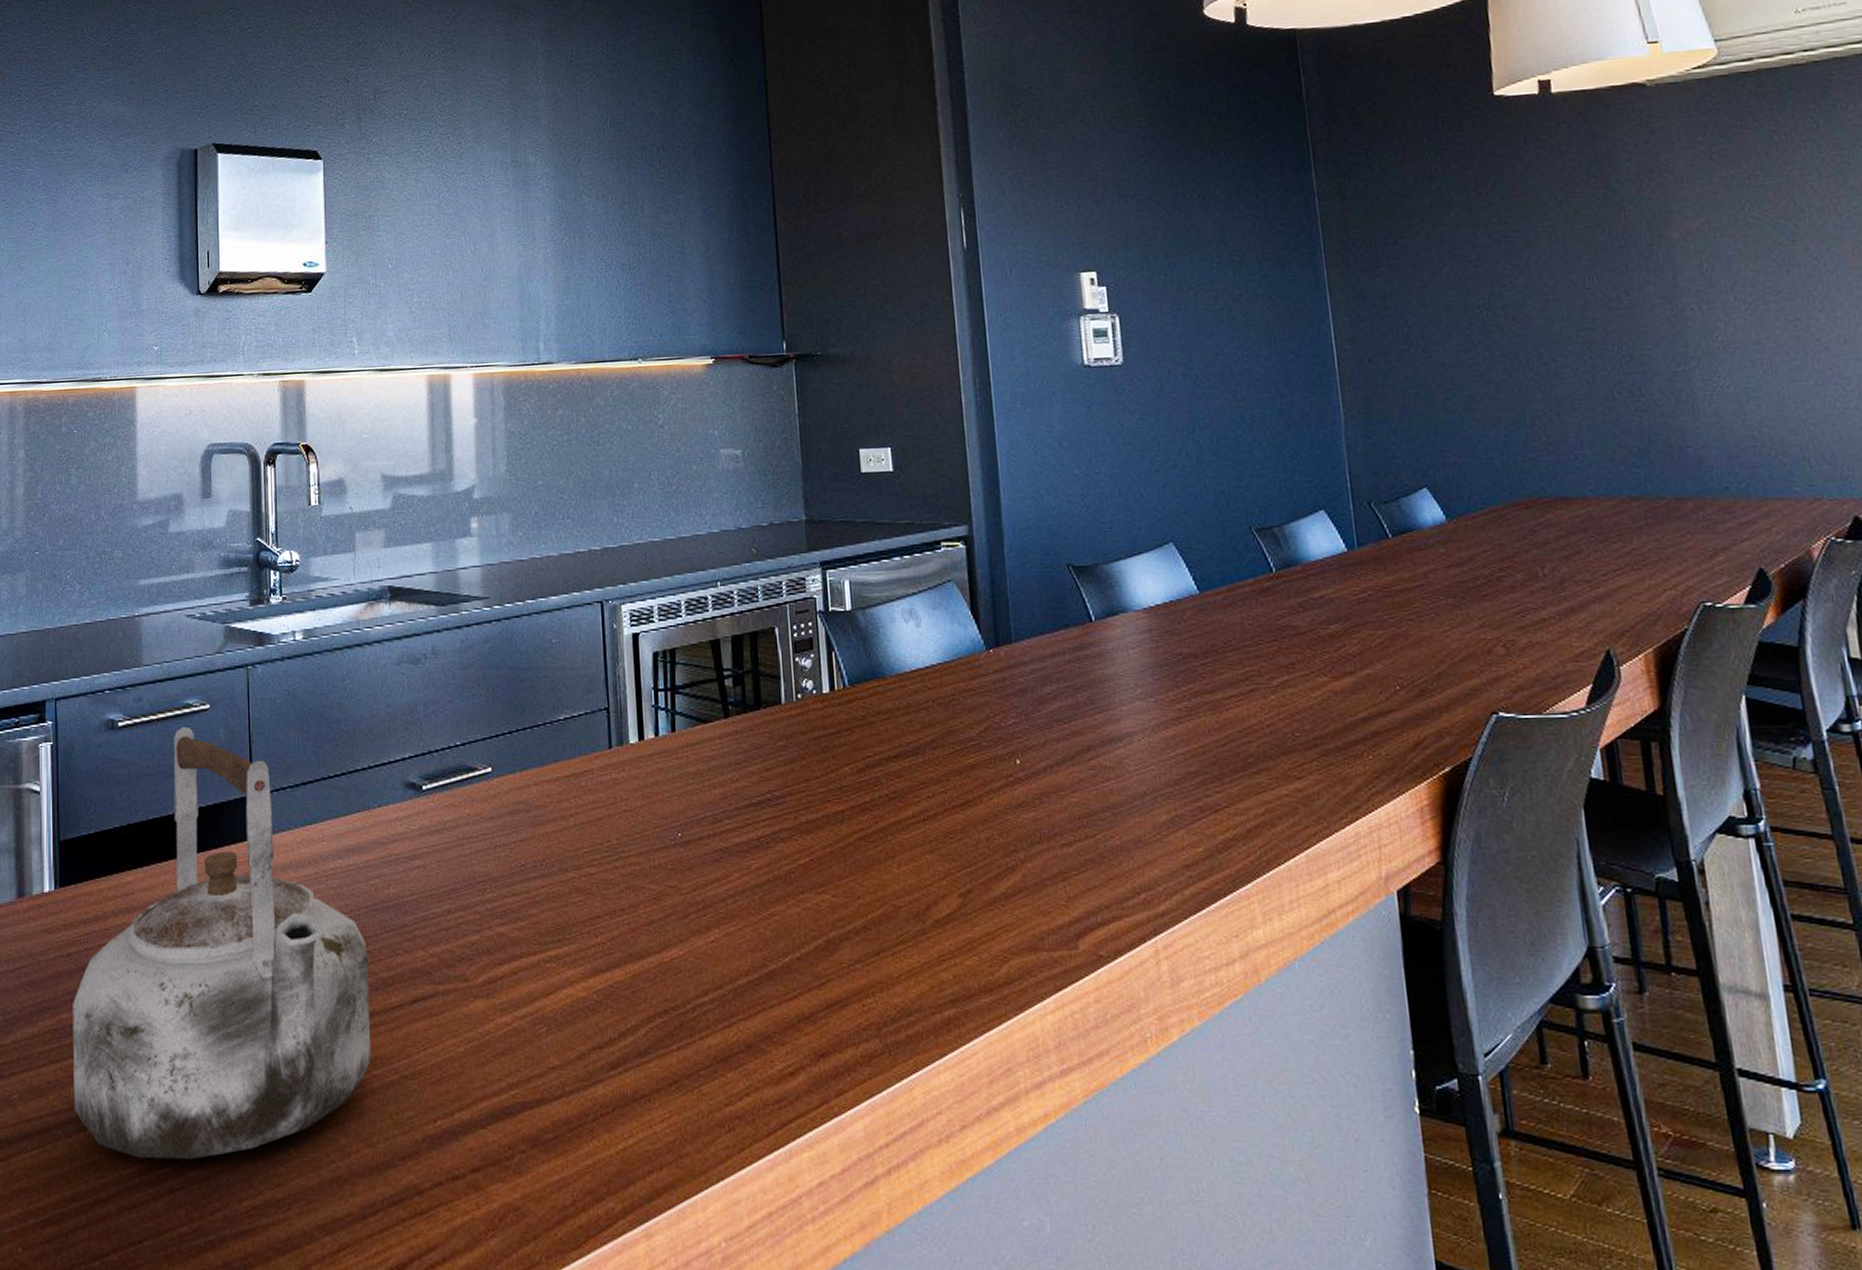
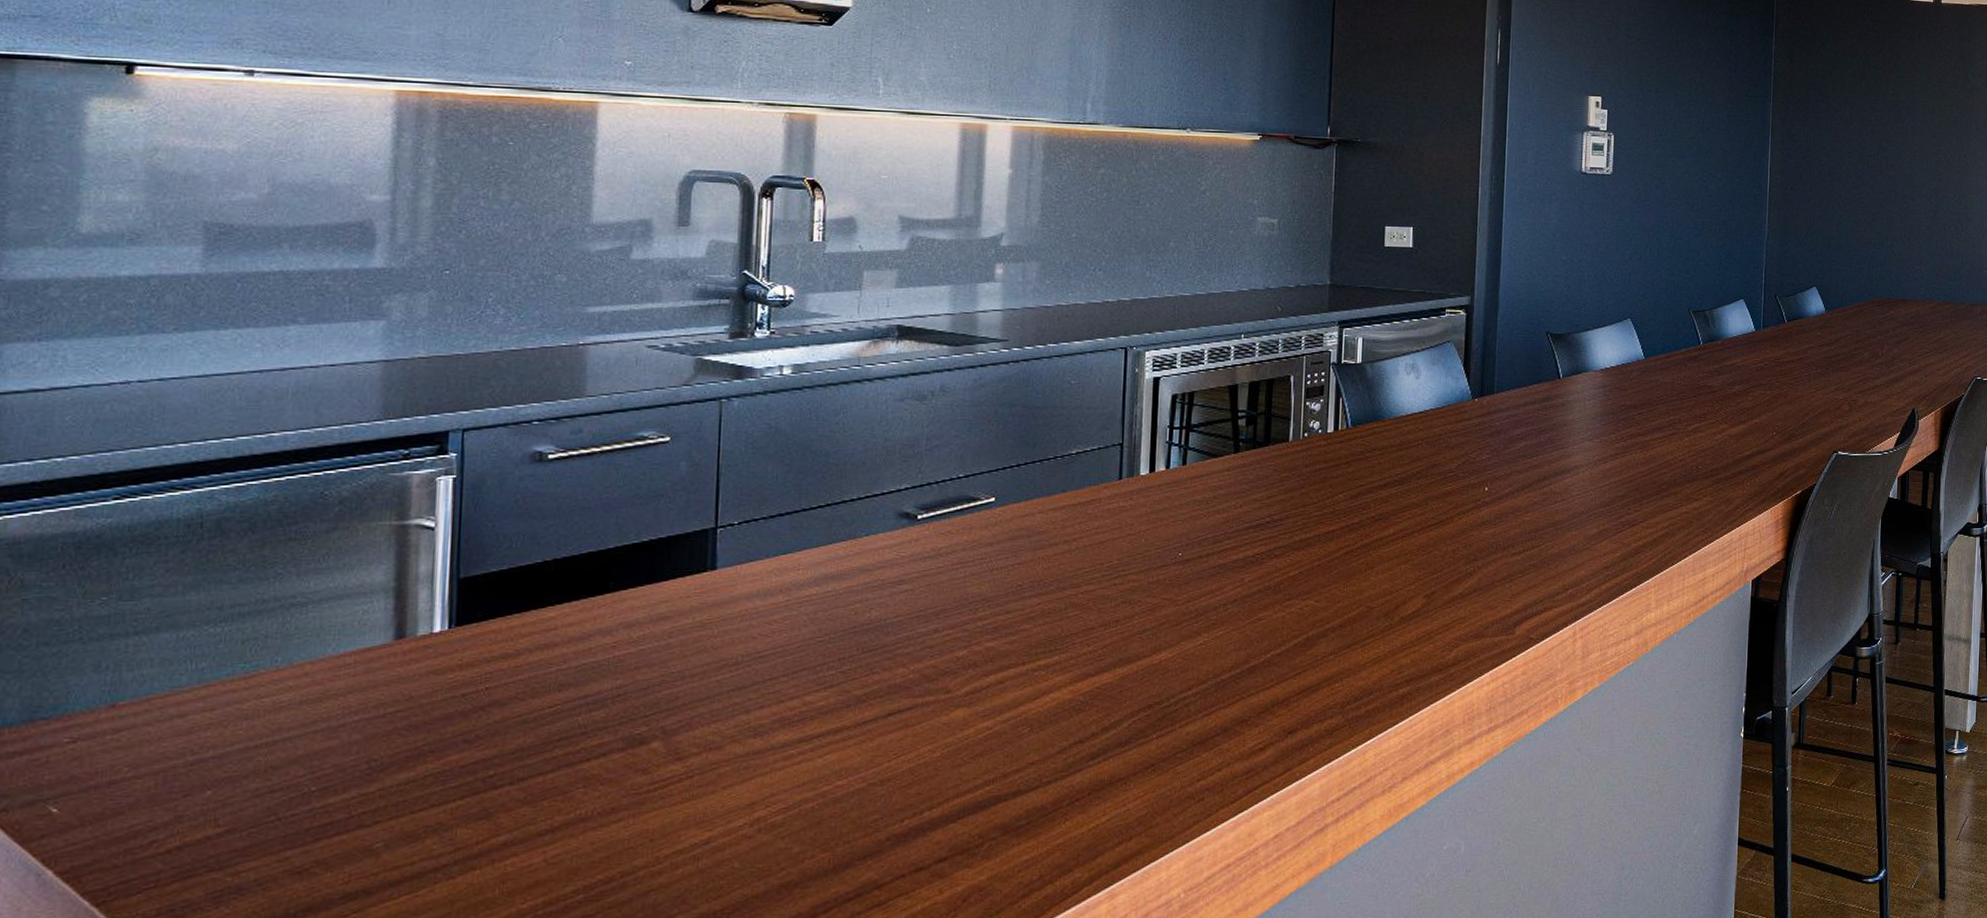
kettle: present [73,726,371,1160] -> none [460,459,841,891]

